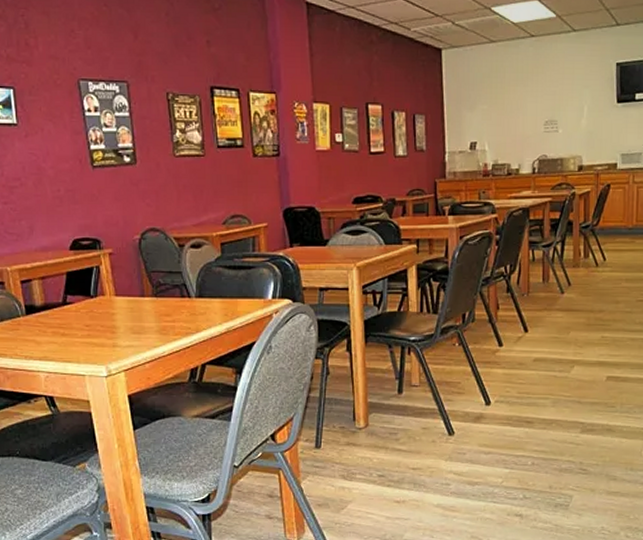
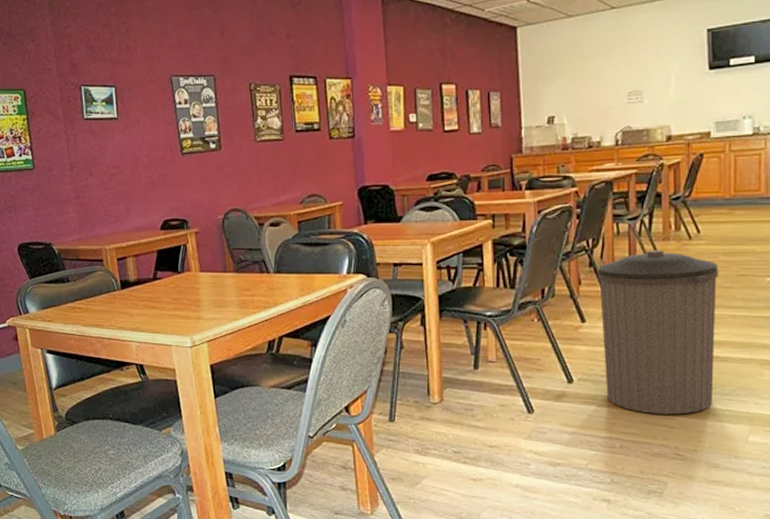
trash can: none [513,276,621,432] -> present [597,250,719,415]

